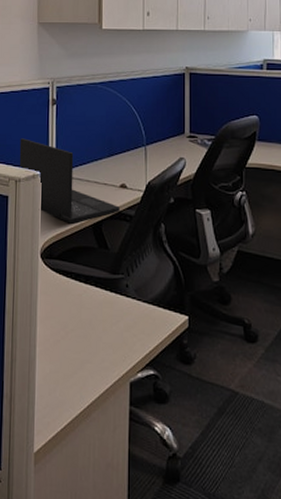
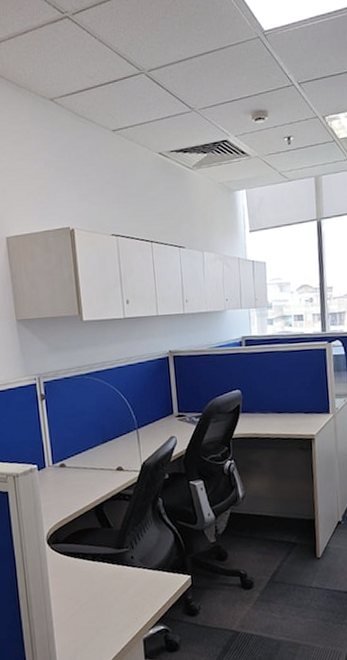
laptop: present [19,138,120,224] -> none [12,435,119,510]

